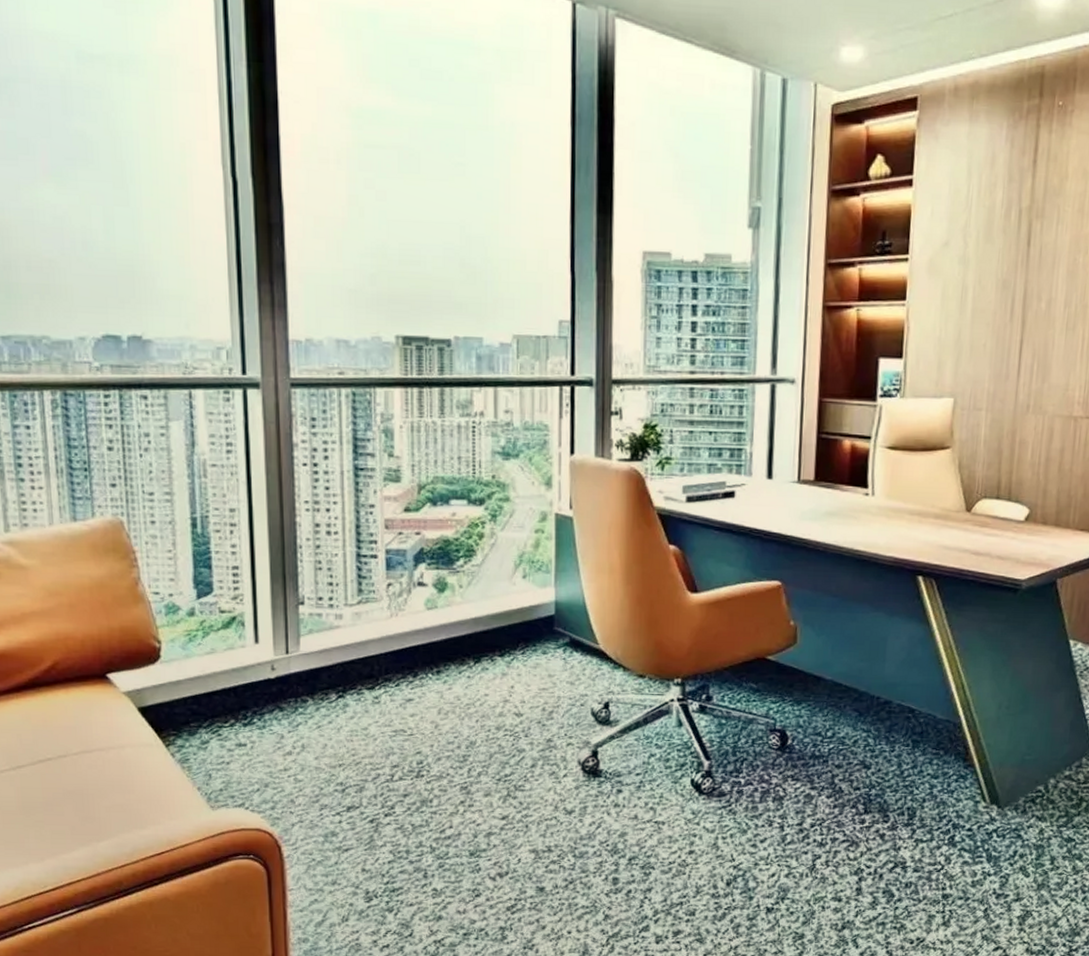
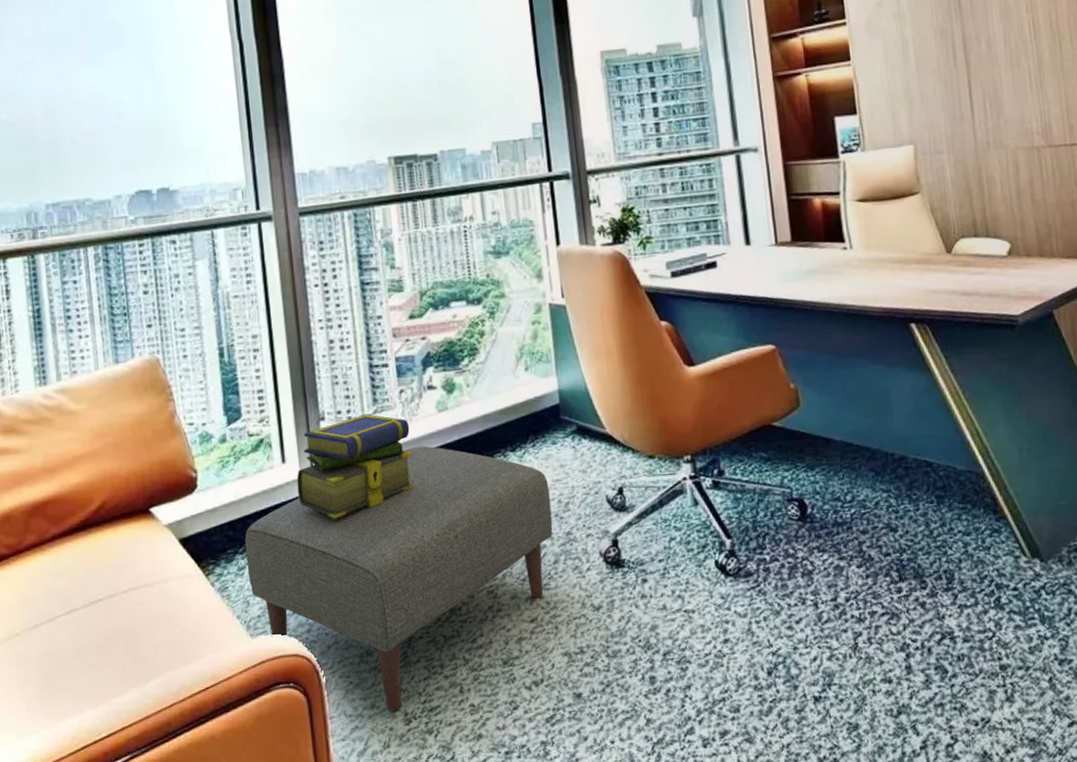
ottoman: none [210,641,535,890] -> present [244,446,553,712]
stack of books: none [269,603,395,704] -> present [296,414,415,519]

